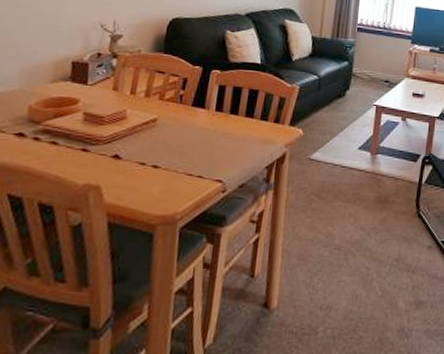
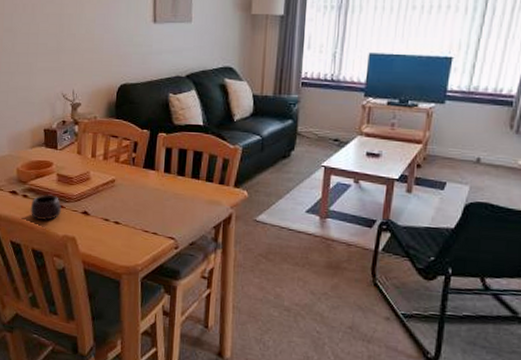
mug: none [41,136,85,167] -> present [30,194,61,220]

